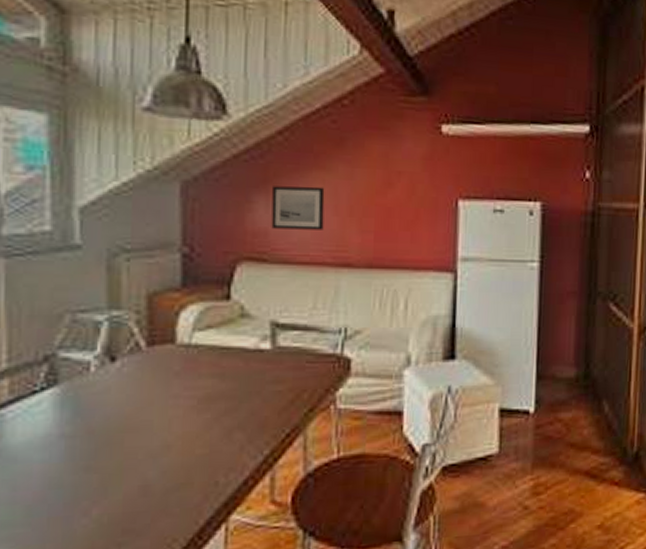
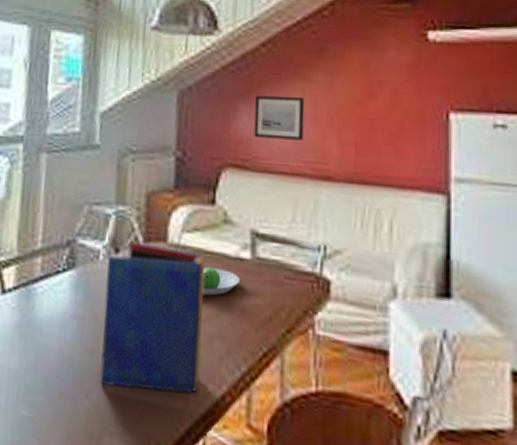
book: none [99,348,221,499] -> present [100,242,205,393]
fruit bowl: none [206,350,260,390] -> present [192,253,240,296]

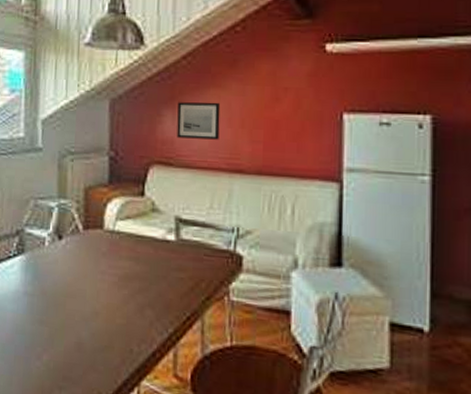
book: present [100,242,205,393] -> none [49,230,137,352]
fruit bowl: present [192,253,240,296] -> none [125,237,166,272]

